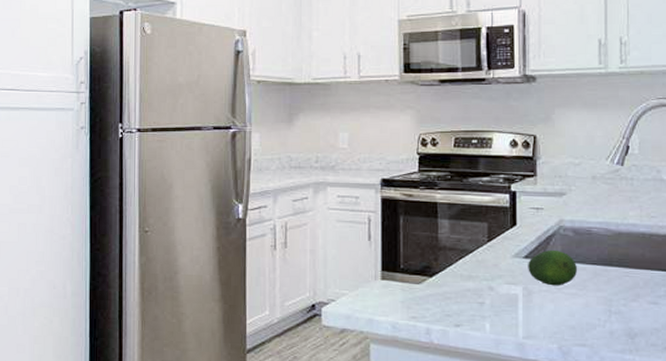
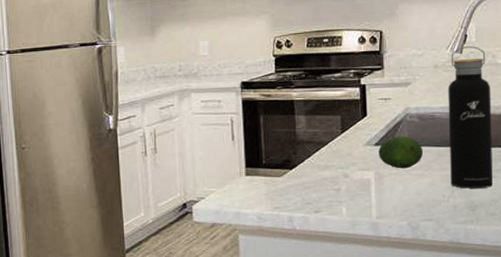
water bottle: none [606,158,655,315] -> present [448,46,493,189]

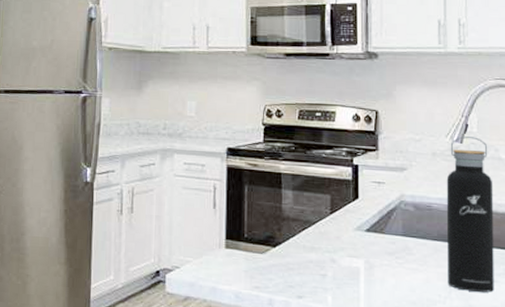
fruit: present [378,135,424,169] -> none [369,224,419,261]

